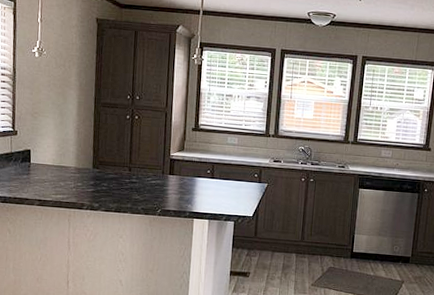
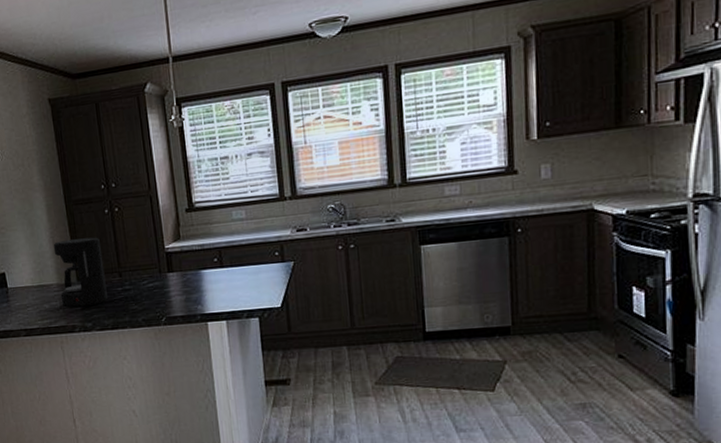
coffee maker: none [75,133,118,190] -> present [53,237,108,307]

